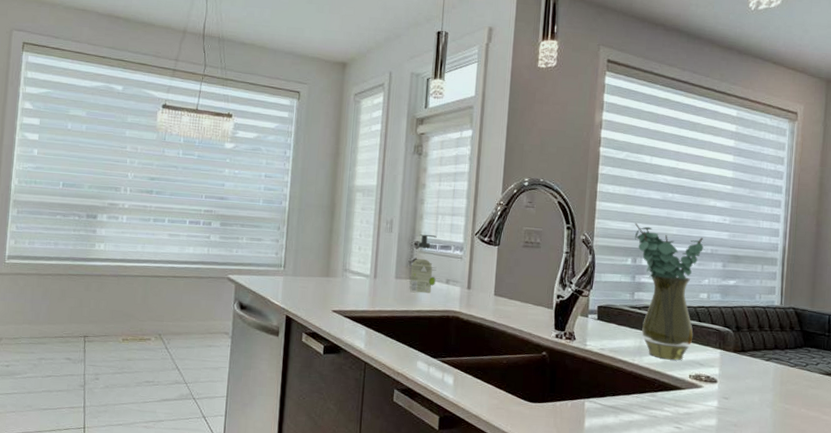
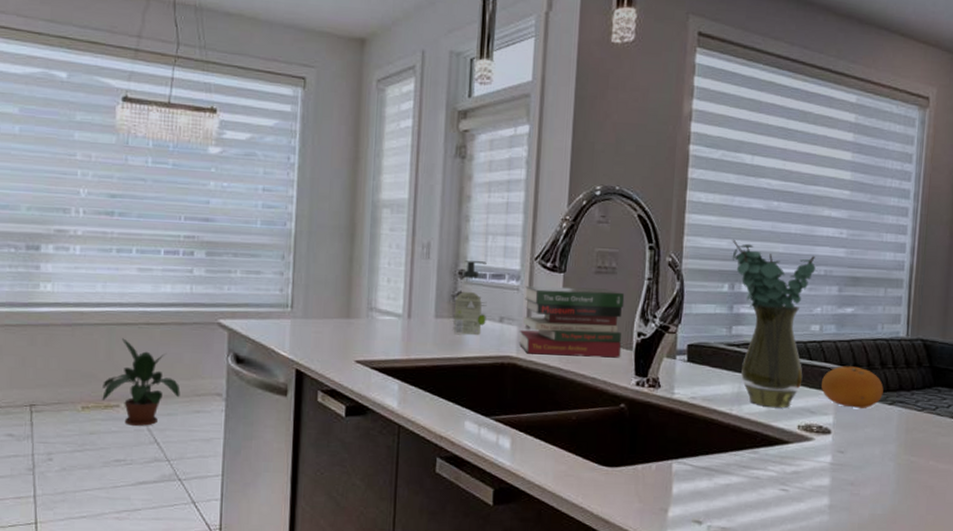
potted plant: none [138,287,197,356] -> present [102,338,181,426]
books: none [461,256,547,315] -> present [518,286,625,358]
fruit: none [709,327,761,363] -> present [821,366,884,408]

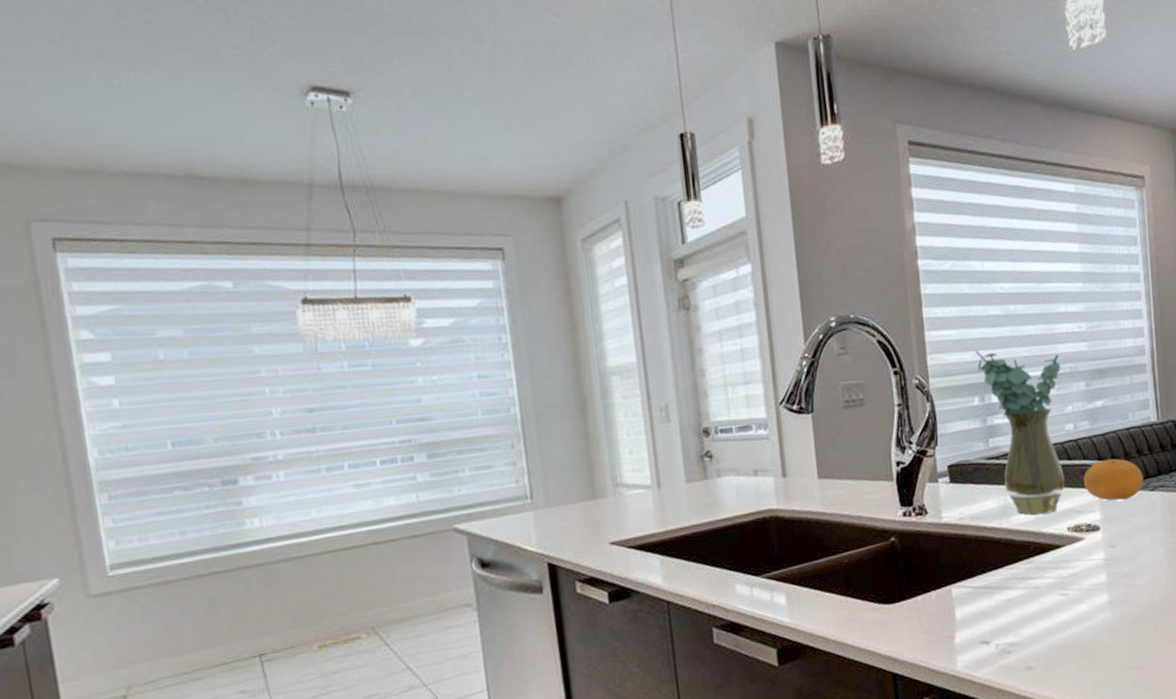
potted plant: present [102,338,181,426] -> none [337,563,426,656]
soap dispenser: present [452,260,487,336] -> none [701,414,740,497]
books: present [518,286,625,358] -> none [775,422,883,504]

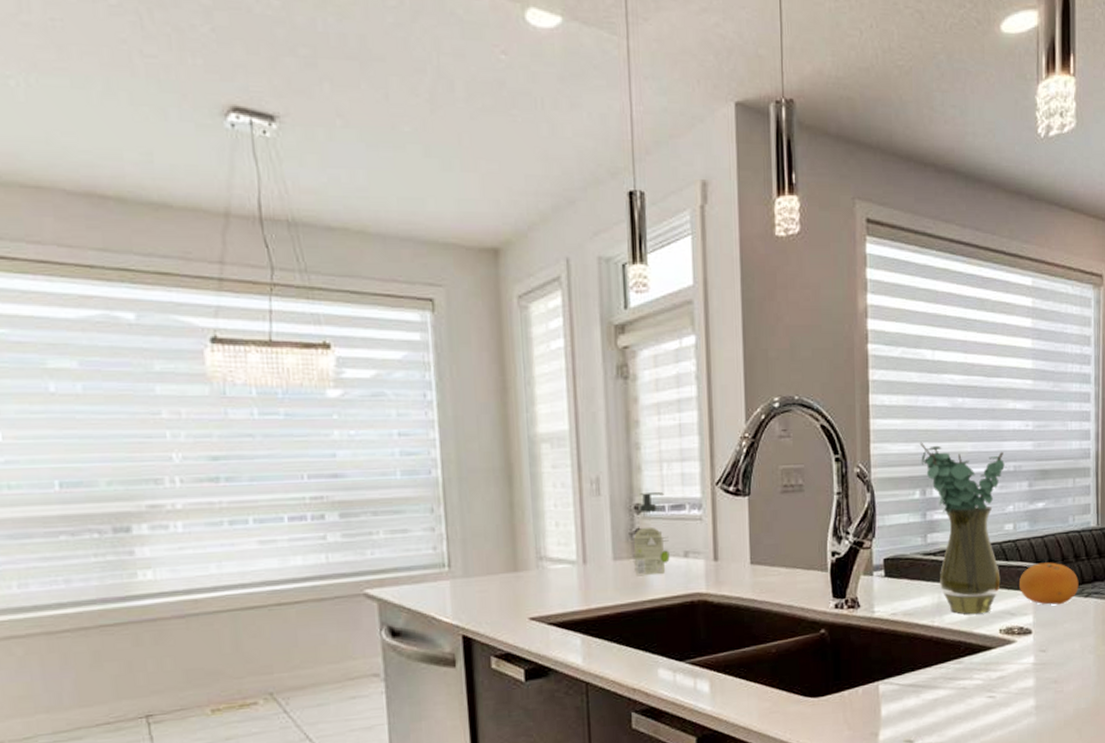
soap dispenser: none [701,414,740,497] -> present [630,491,670,577]

